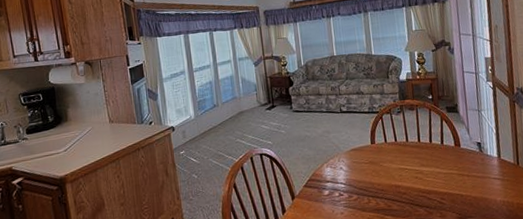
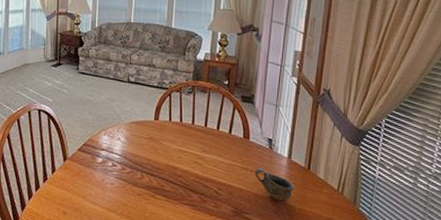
cup: none [470,171,509,200] -> present [254,167,294,201]

